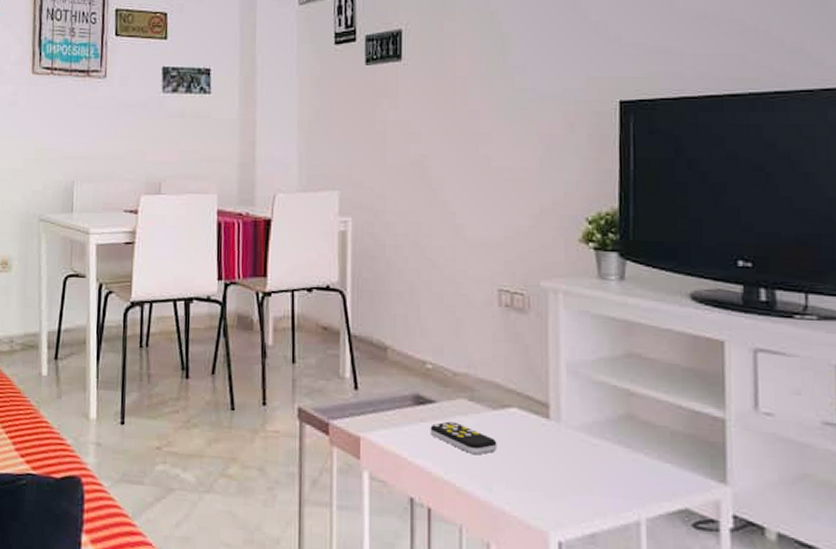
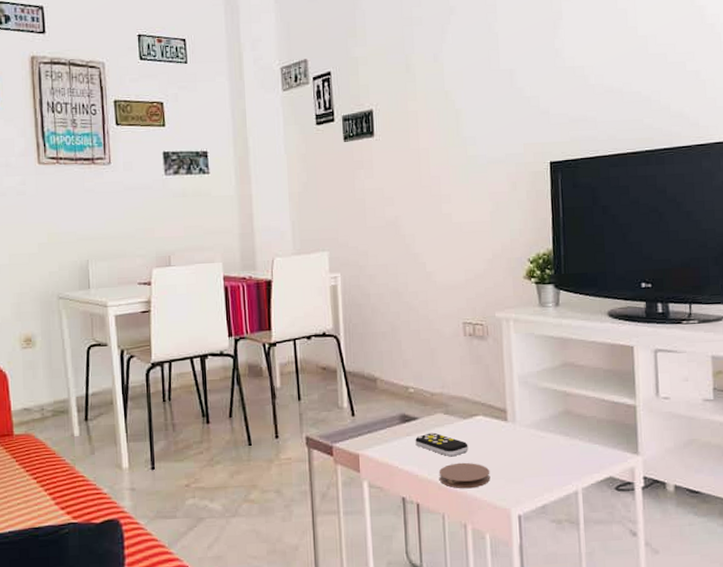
coaster: none [457,463,524,499] -> present [438,462,491,489]

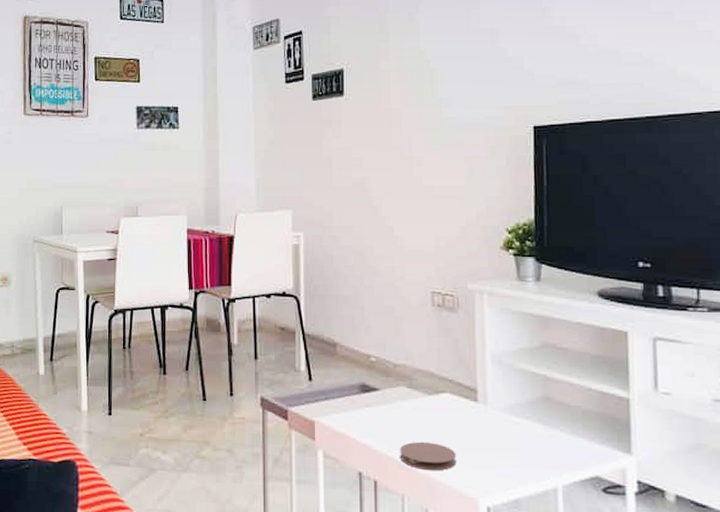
remote control: present [415,432,468,457] -> none [375,406,433,435]

